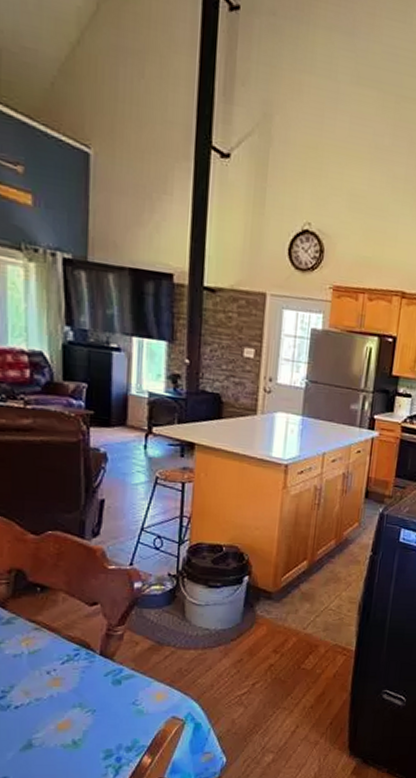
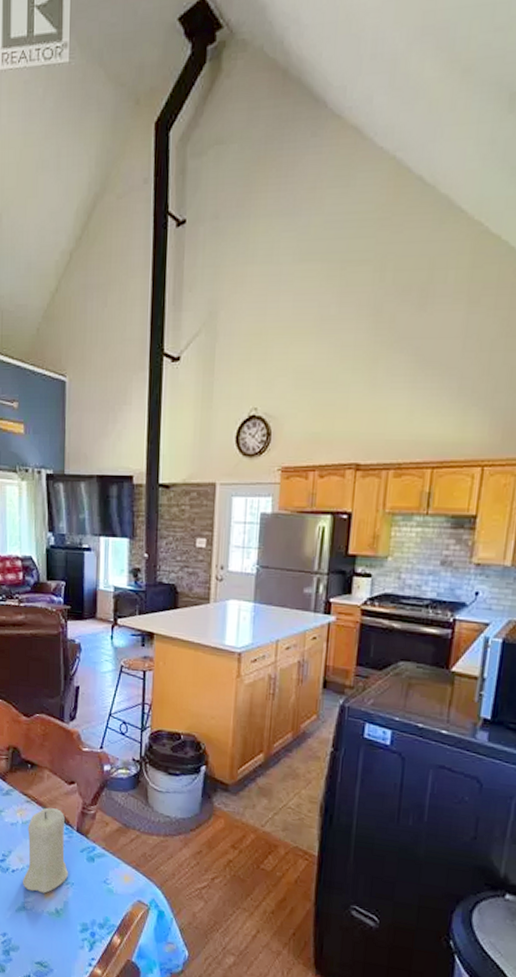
candle: none [30,633,90,726] -> present [23,807,69,893]

